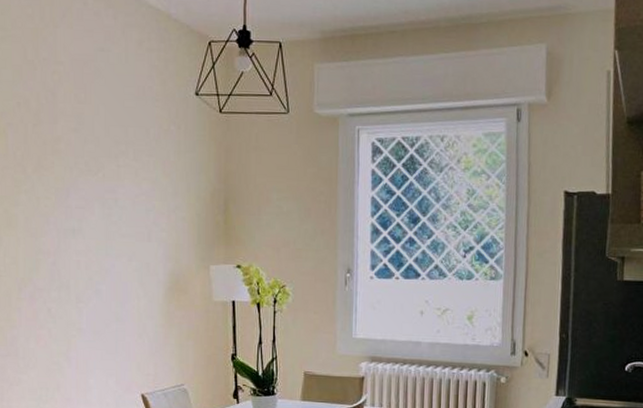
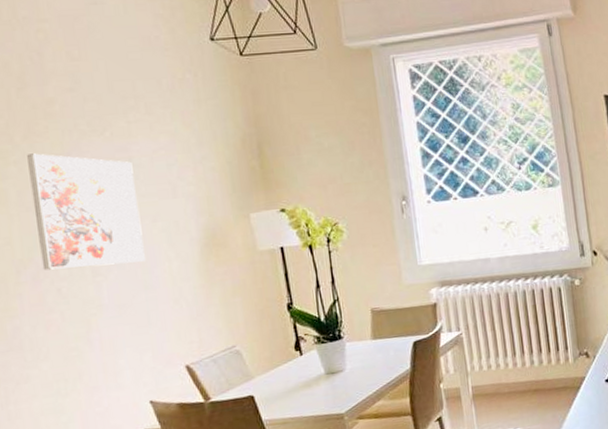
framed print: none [36,185,119,295] -> present [27,153,145,270]

